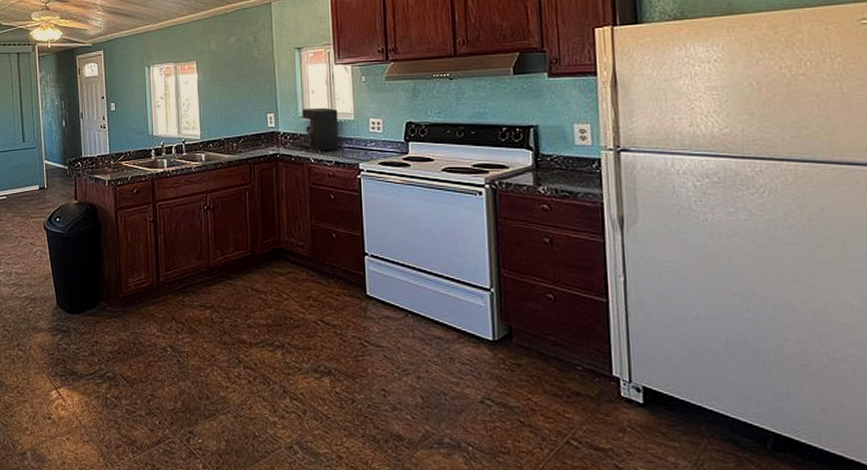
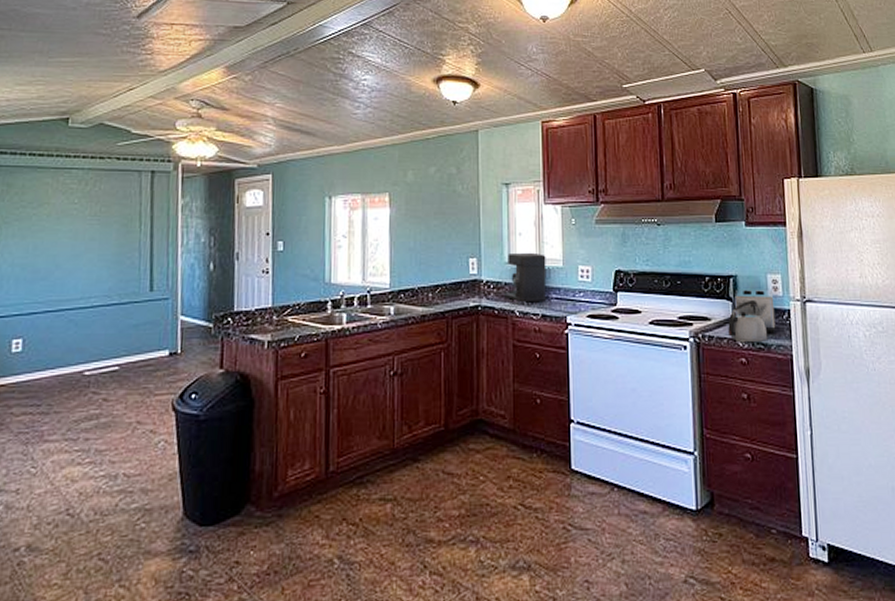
kettle: none [528,148,576,191] -> present [728,299,770,343]
toaster: none [534,138,583,182] -> present [733,289,776,334]

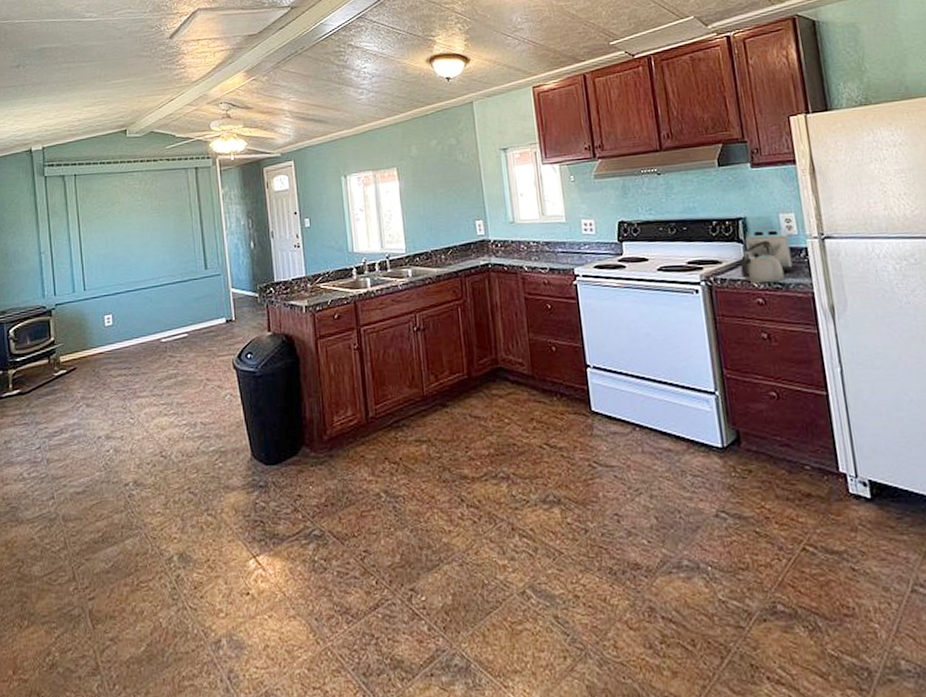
coffee maker: present [503,252,547,303] -> none [511,210,553,259]

